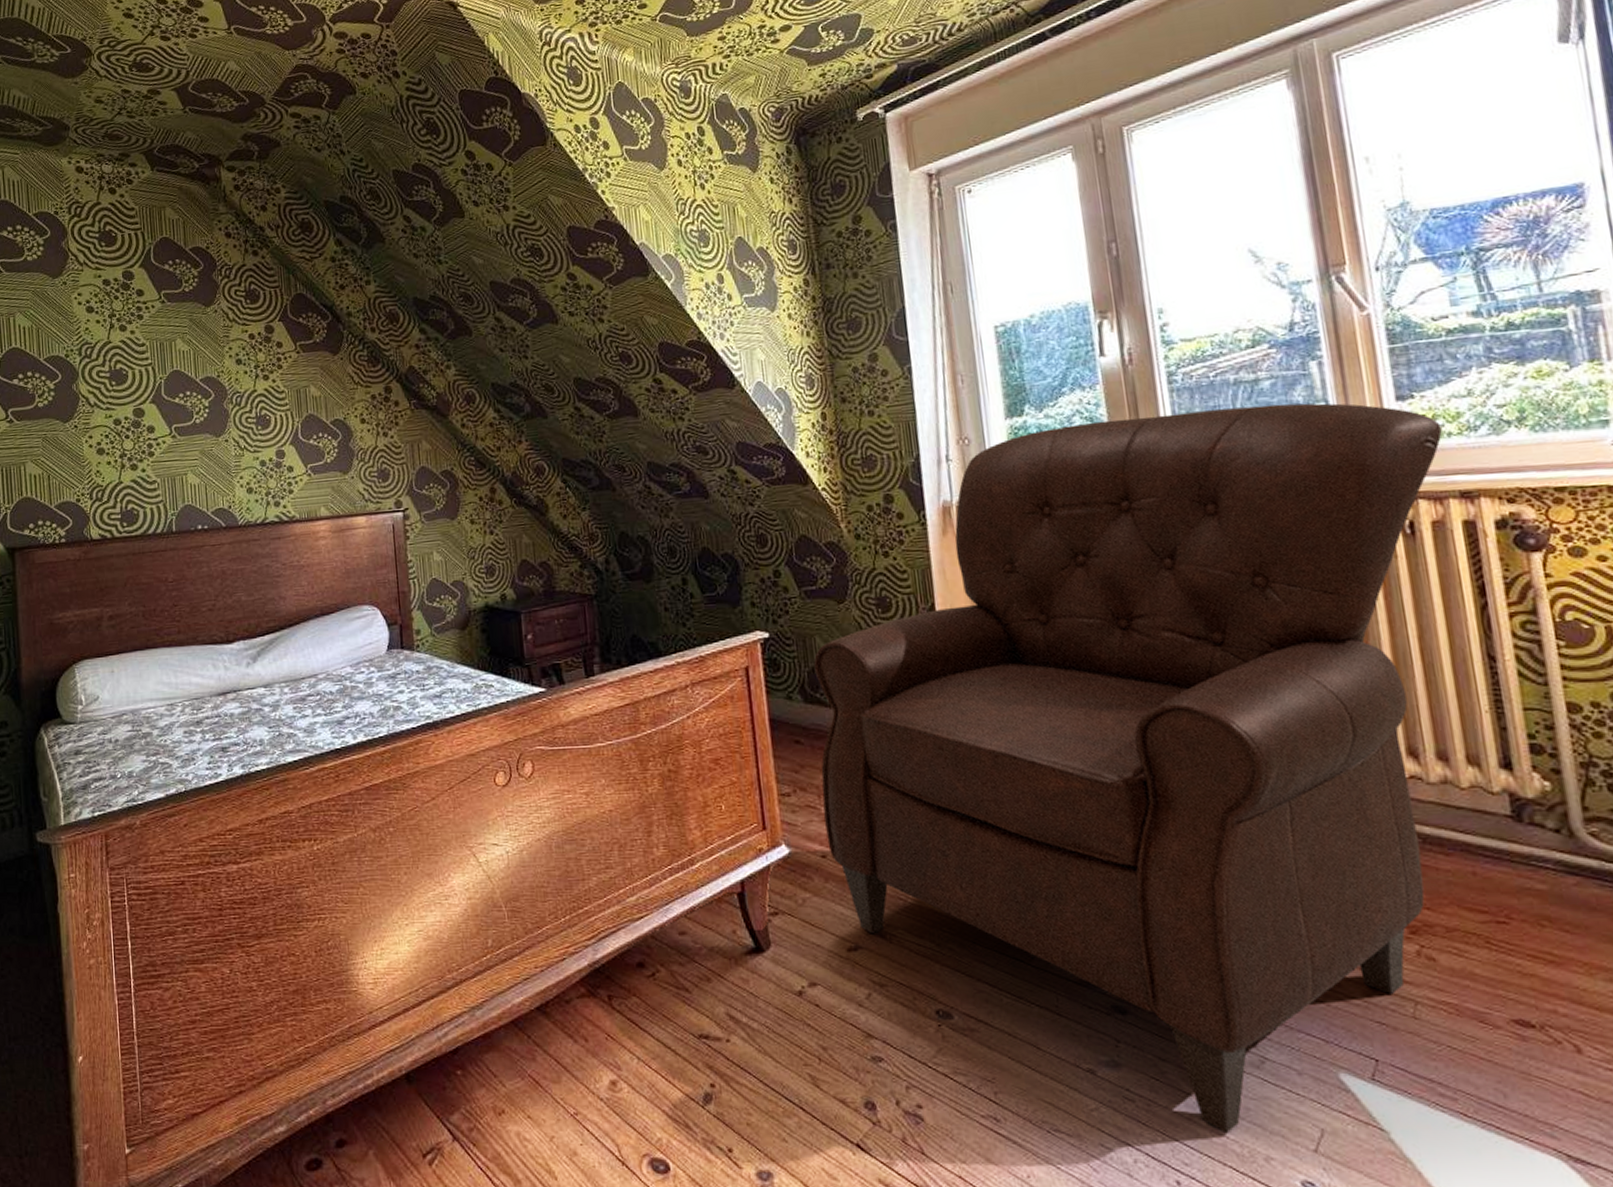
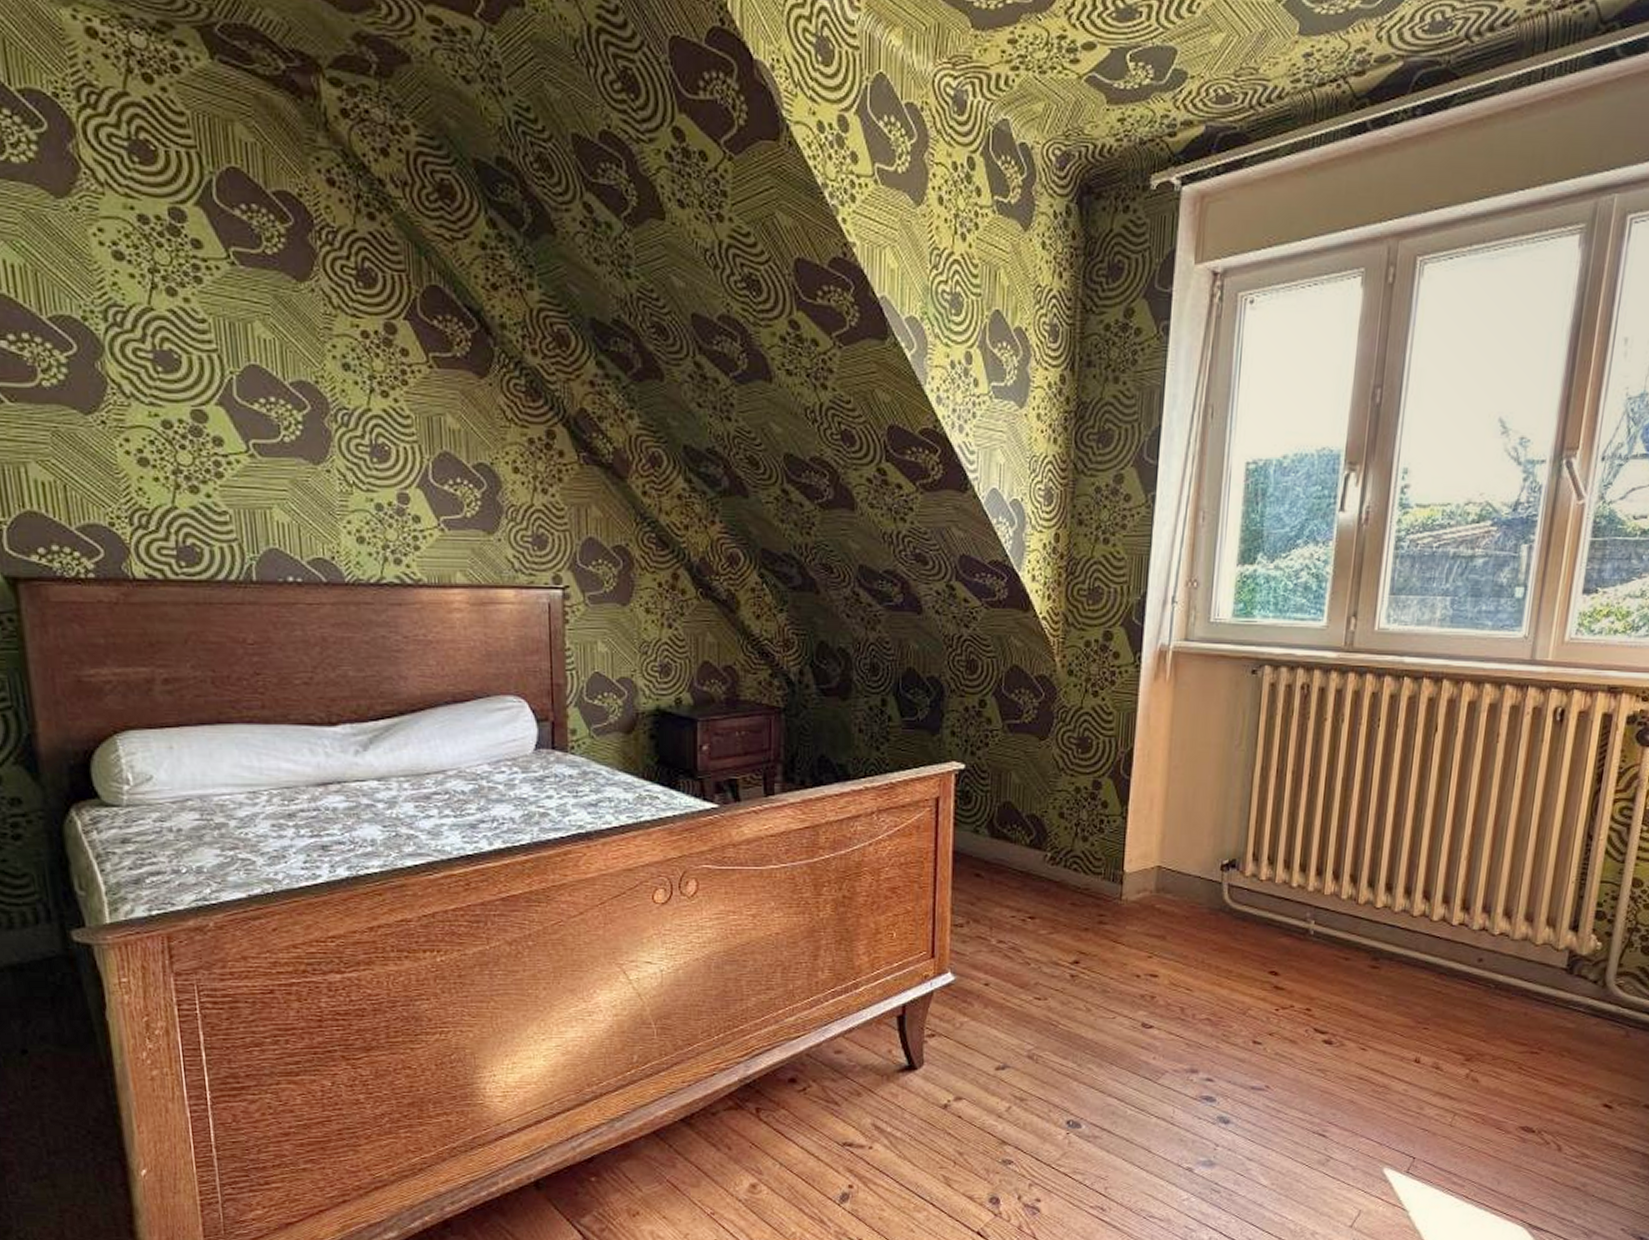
chair: present [813,403,1442,1134] -> none [992,579,1611,1216]

